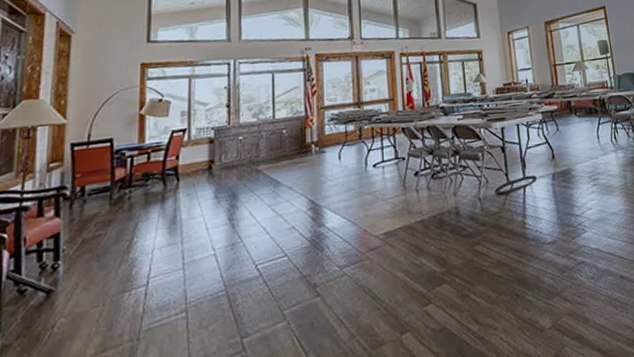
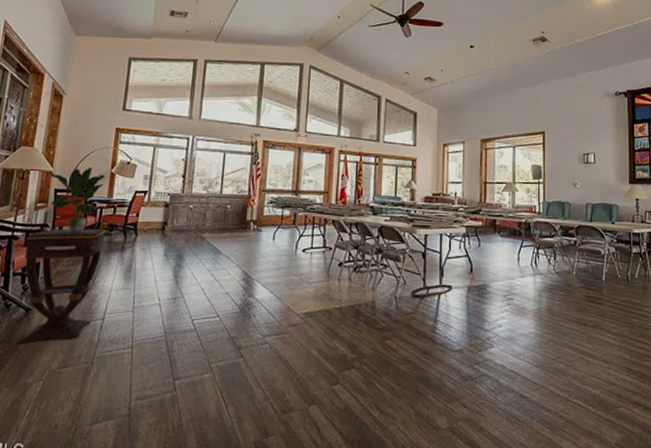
side table: none [38,179,140,337] -> present [17,228,106,345]
potted plant: none [62,111,133,191] -> present [49,167,106,233]

